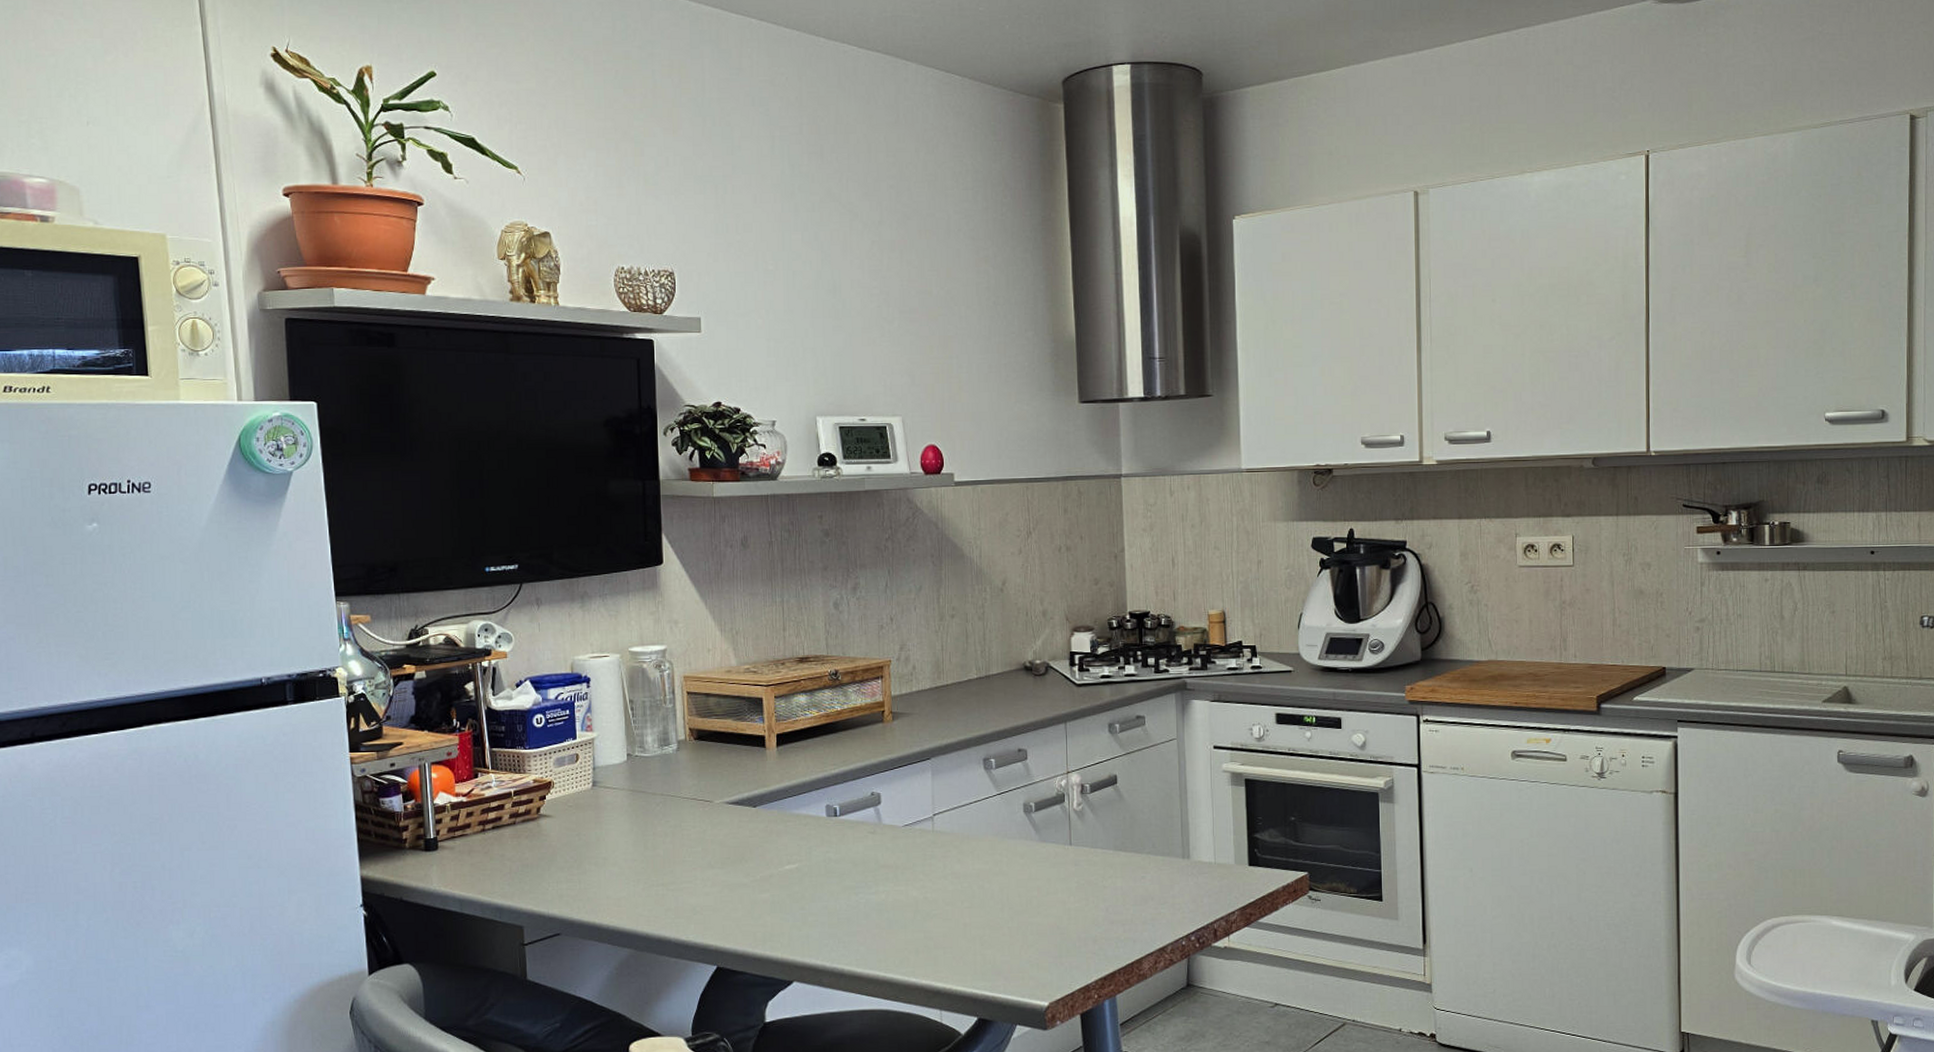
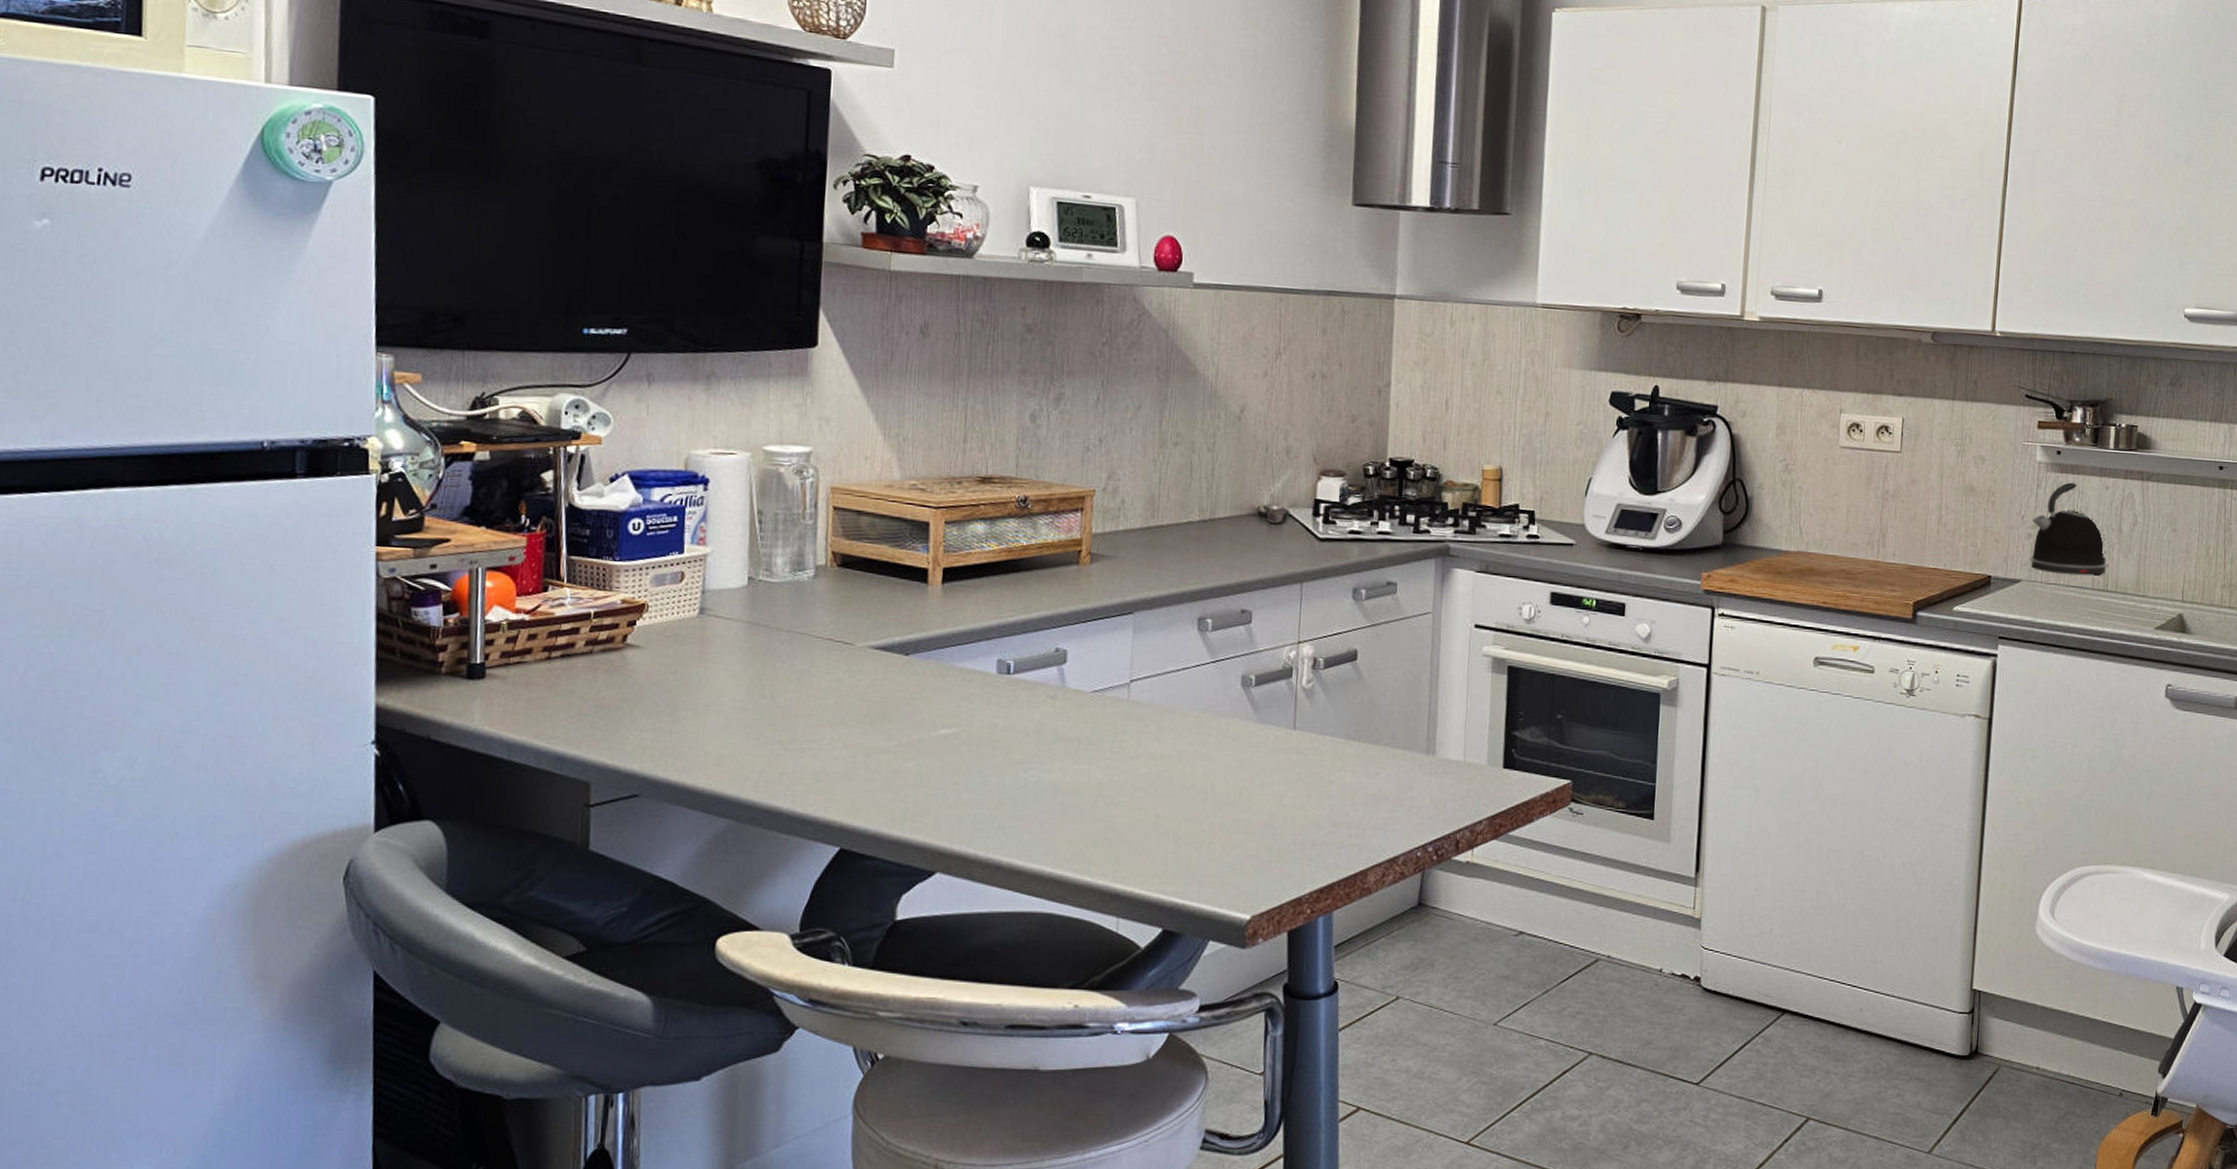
kettle: none [1699,578,1774,661] -> present [2031,482,2109,576]

